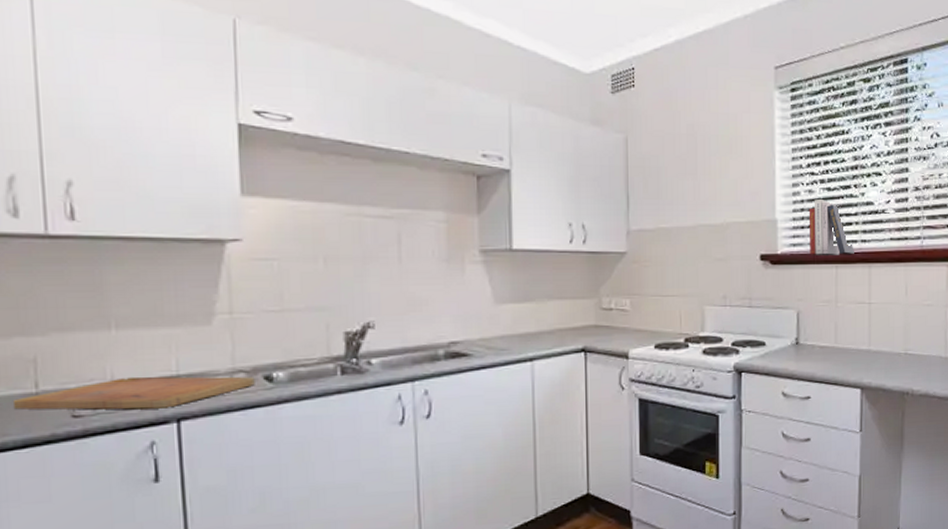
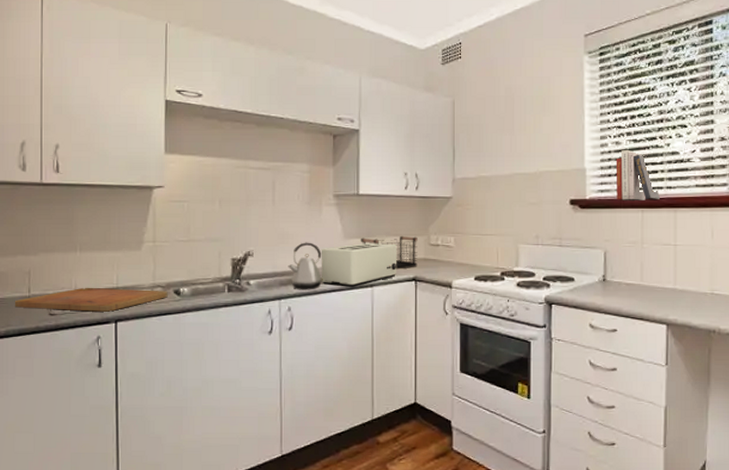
kettle: none [422,309,471,369] -> present [288,242,324,290]
toaster: none [465,308,563,364] -> present [321,243,397,288]
dish rack: none [515,298,587,339] -> present [360,235,418,270]

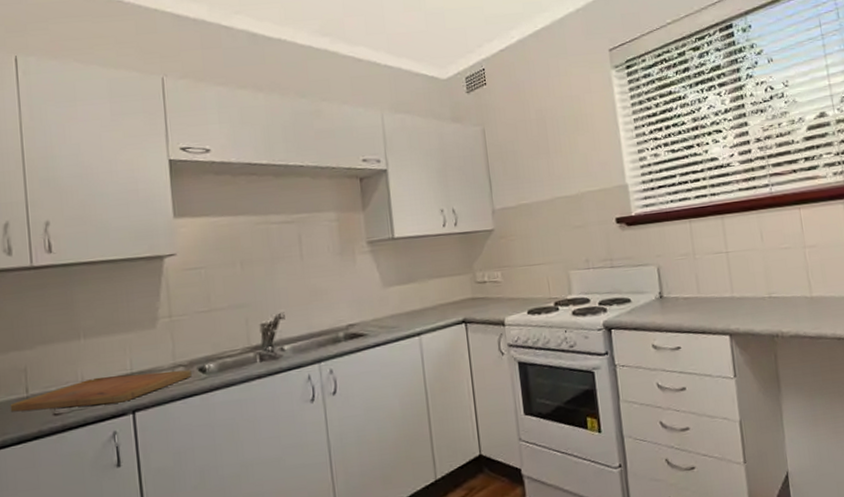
kettle: present [288,242,324,290] -> none [324,295,366,350]
toaster: present [321,243,397,288] -> none [359,286,445,341]
dish rack: present [360,235,418,270] -> none [400,276,466,314]
books: present [616,149,660,202] -> none [656,160,705,214]

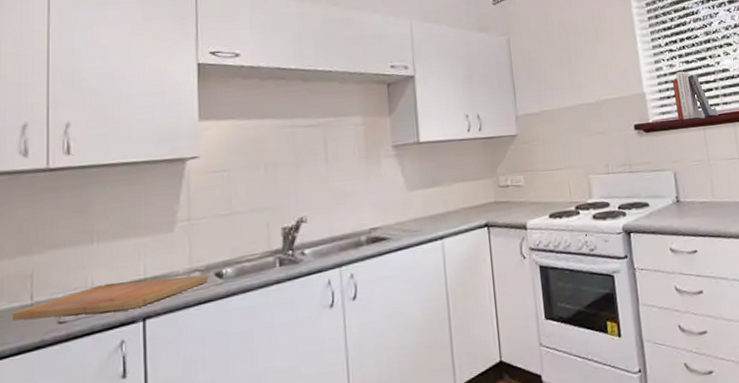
books: none [656,160,705,214] -> present [672,71,718,121]

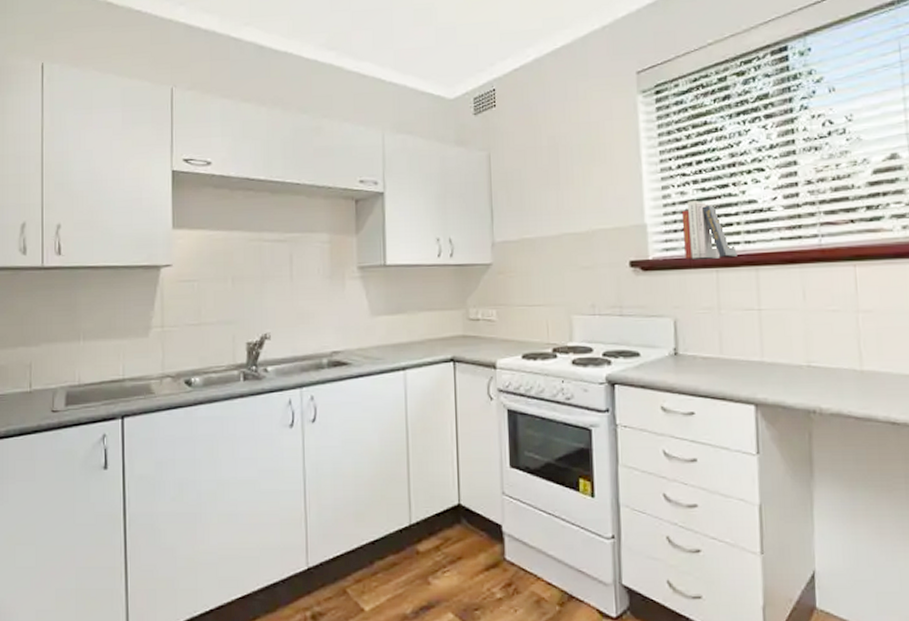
cutting board: present [11,274,208,321] -> none [15,379,178,408]

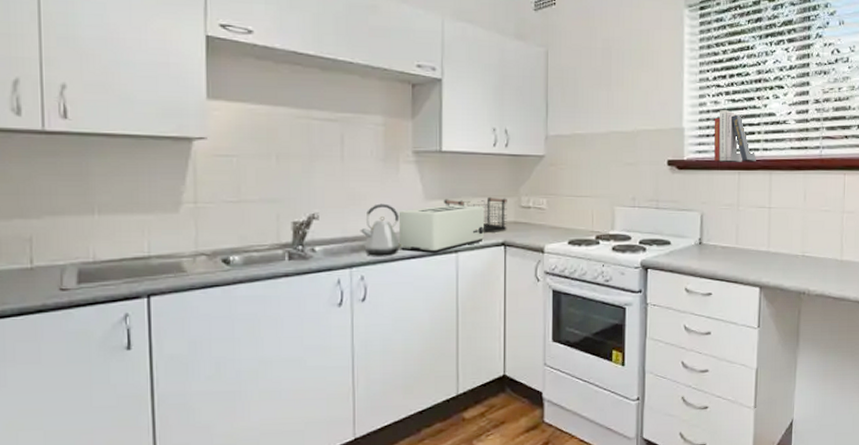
kettle: none [309,321,350,377] -> present [360,203,402,257]
toaster: none [345,320,433,372] -> present [398,205,485,254]
dish rack: none [389,310,456,349] -> present [443,196,507,234]

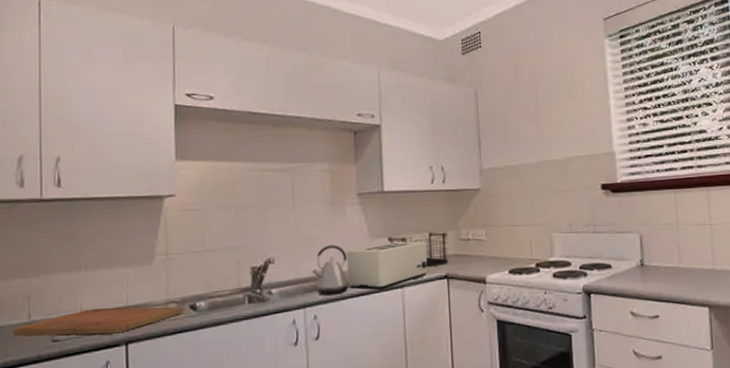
cutting board: none [11,256,214,286] -> present [13,306,183,336]
books: present [713,109,756,163] -> none [644,130,691,183]

